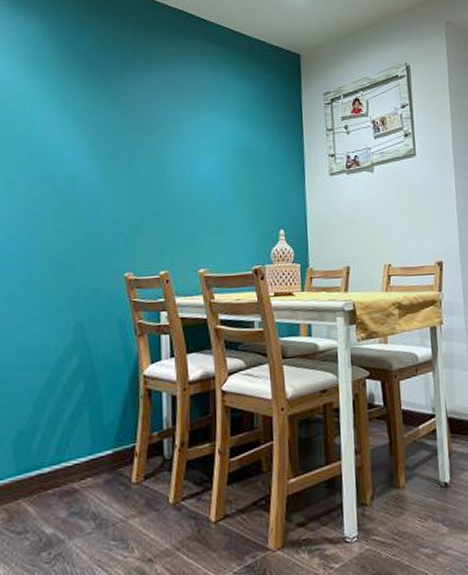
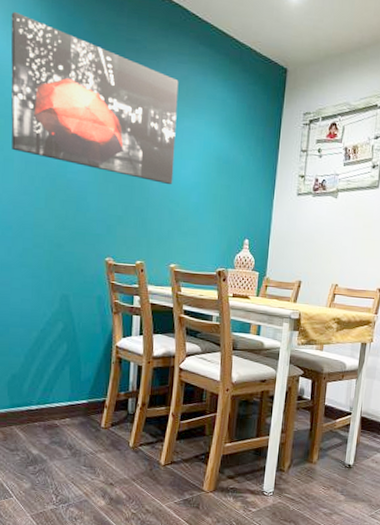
wall art: none [11,38,193,185] -> present [10,11,179,185]

